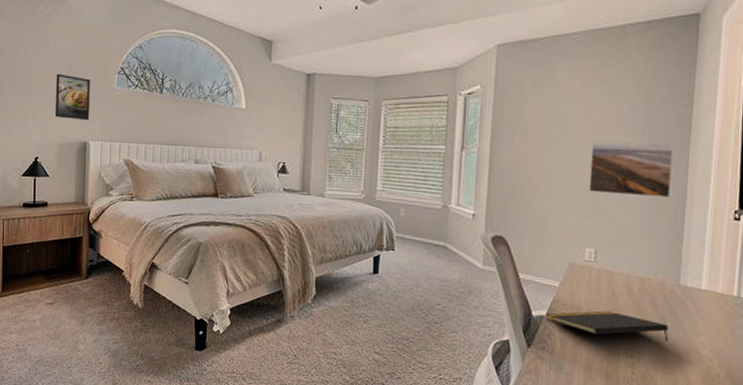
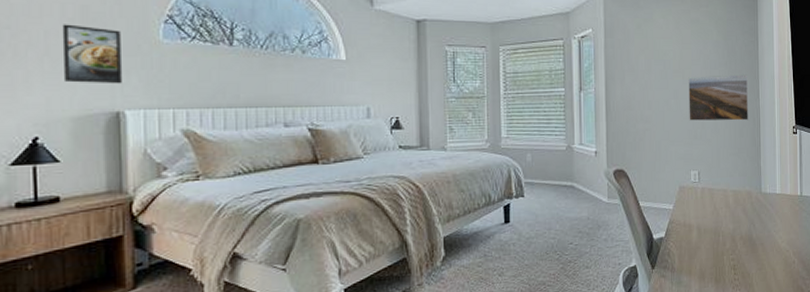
notepad: present [545,311,669,342] -> none [664,223,758,247]

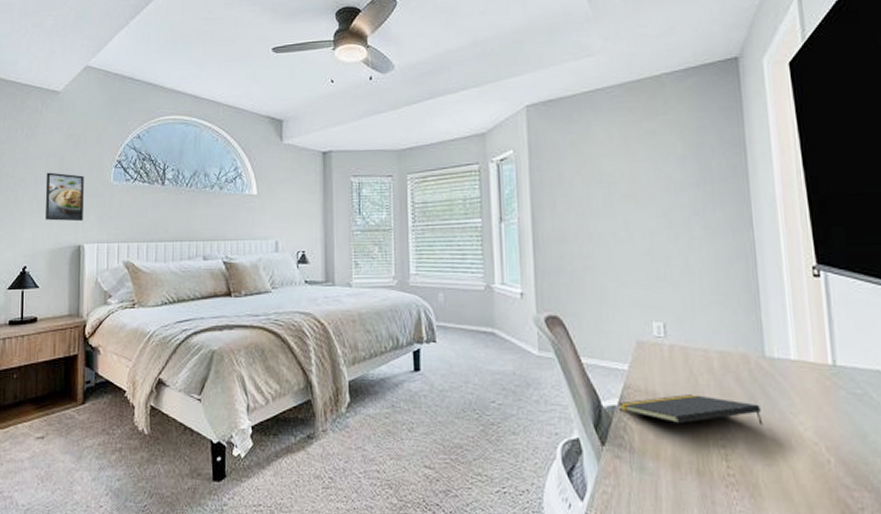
notepad: none [664,223,758,247] -> present [617,394,764,426]
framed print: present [688,74,749,121] -> none [643,197,739,258]

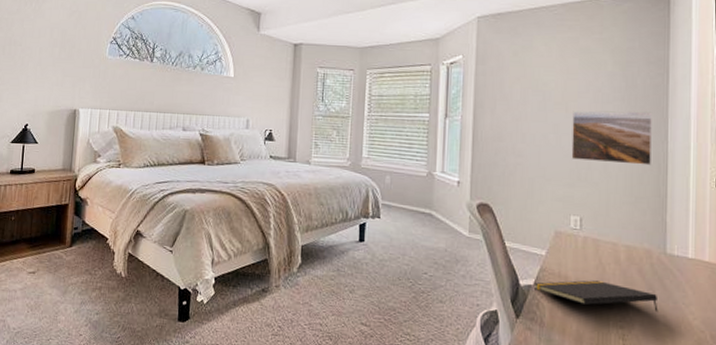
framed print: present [45,172,85,222] -> none [47,43,83,89]
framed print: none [643,197,739,258] -> present [571,110,652,166]

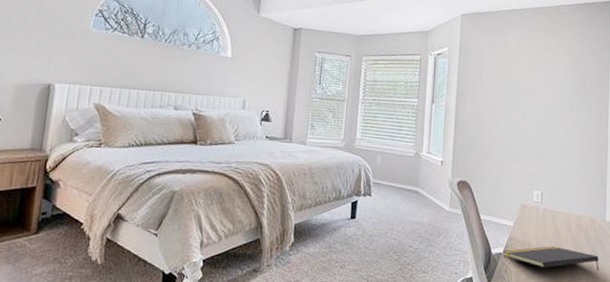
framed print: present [571,110,652,166] -> none [535,100,597,148]

